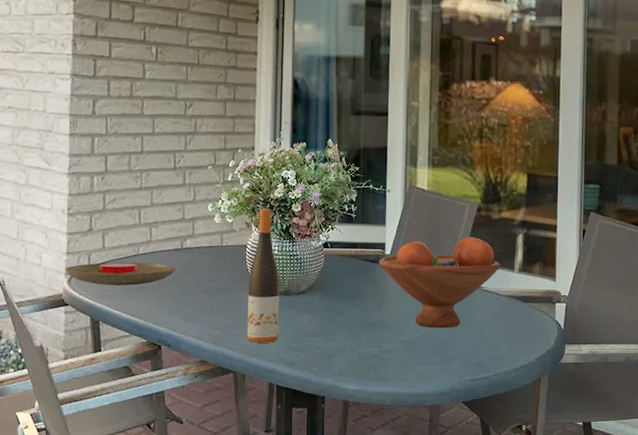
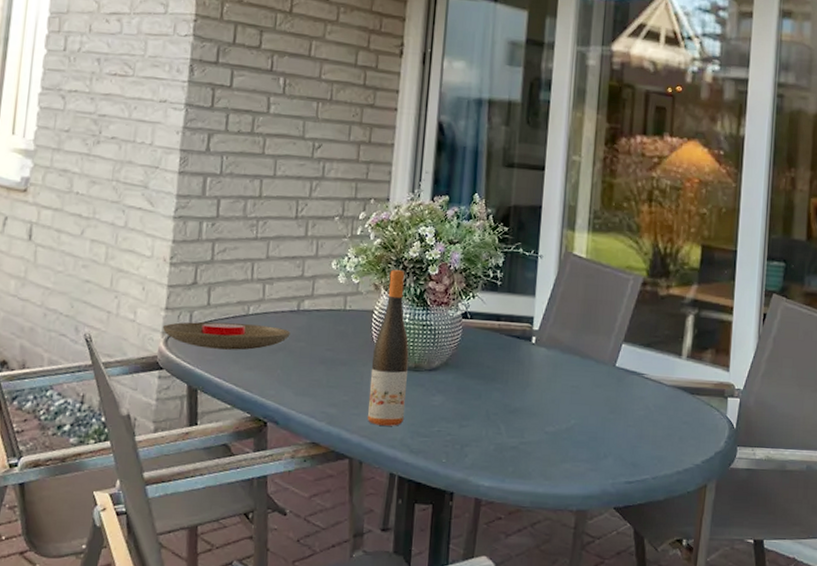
fruit bowl: present [378,237,500,329] -> none [524,314,666,421]

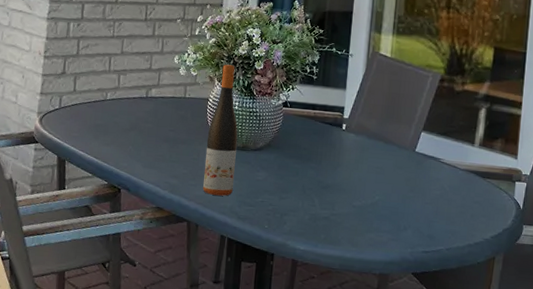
plate: present [163,321,291,350] -> none [38,104,140,129]

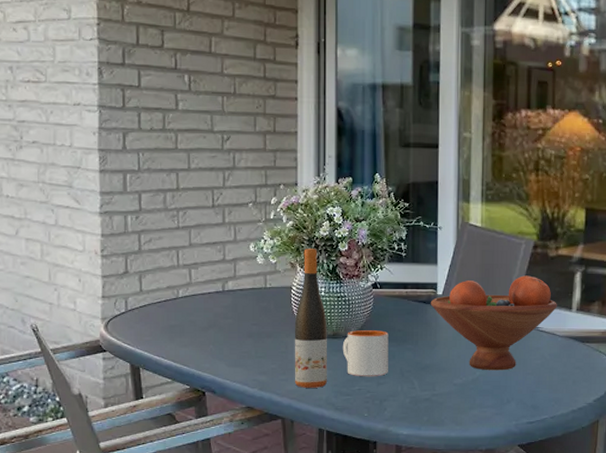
mug: none [249,145,294,191] -> present [342,330,389,377]
fruit bowl: none [336,107,460,198] -> present [430,275,557,371]

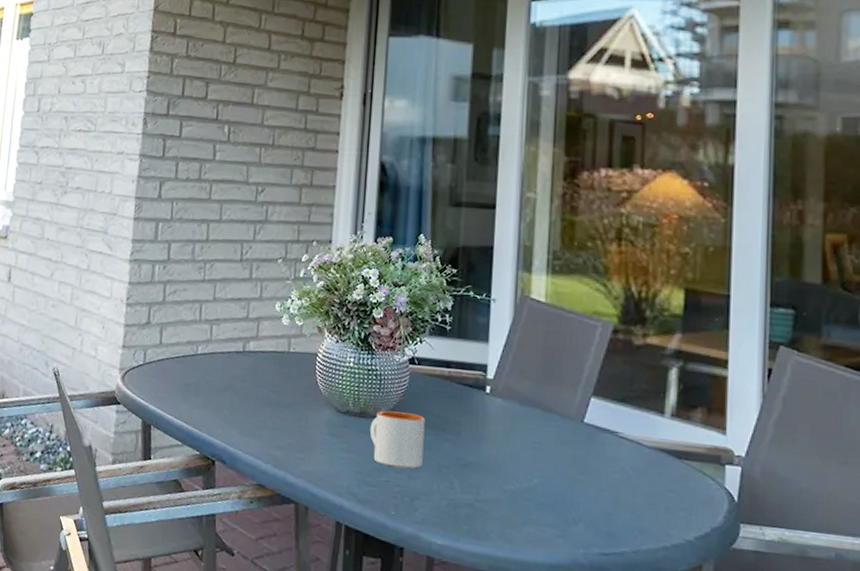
wine bottle: present [294,249,327,388] -> none [313,312,354,473]
fruit bowl: present [430,275,557,371] -> none [478,365,644,482]

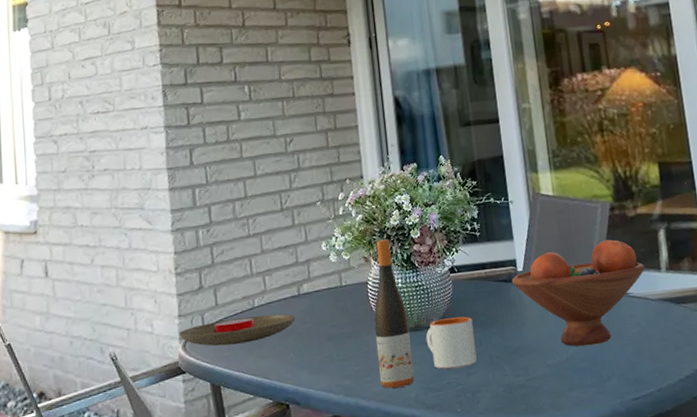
plate: none [120,359,237,389] -> present [179,314,296,346]
wine bottle: none [313,312,354,473] -> present [374,239,414,389]
fruit bowl: none [478,365,644,482] -> present [511,239,645,347]

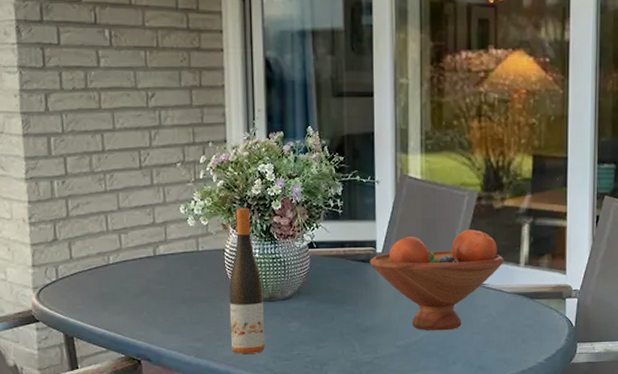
plate: present [179,314,296,346] -> none [33,273,151,299]
mug: present [426,316,477,369] -> none [279,292,328,341]

